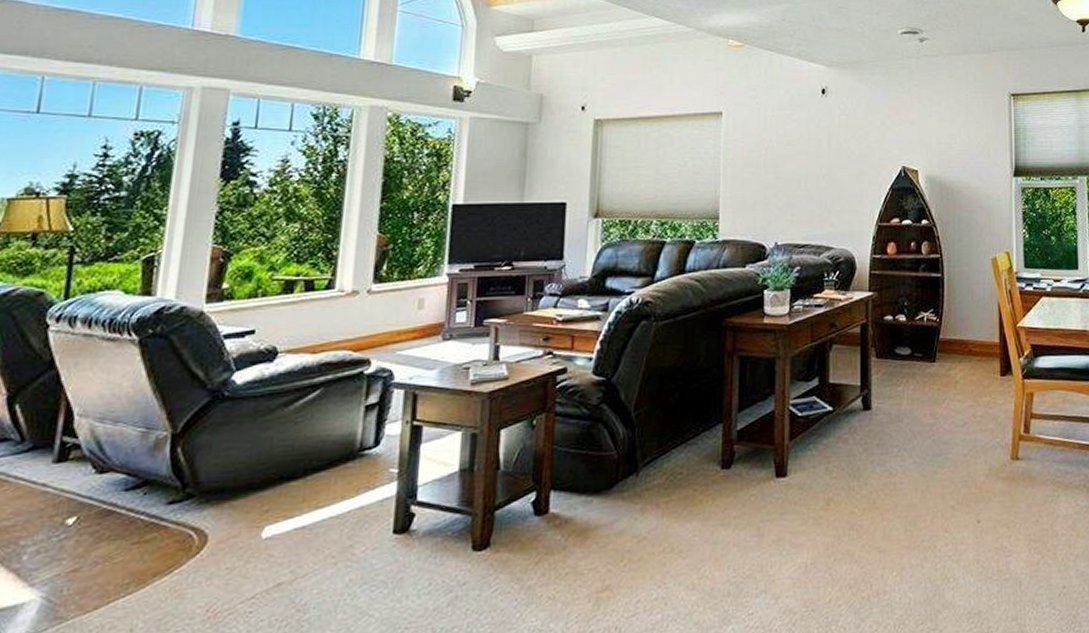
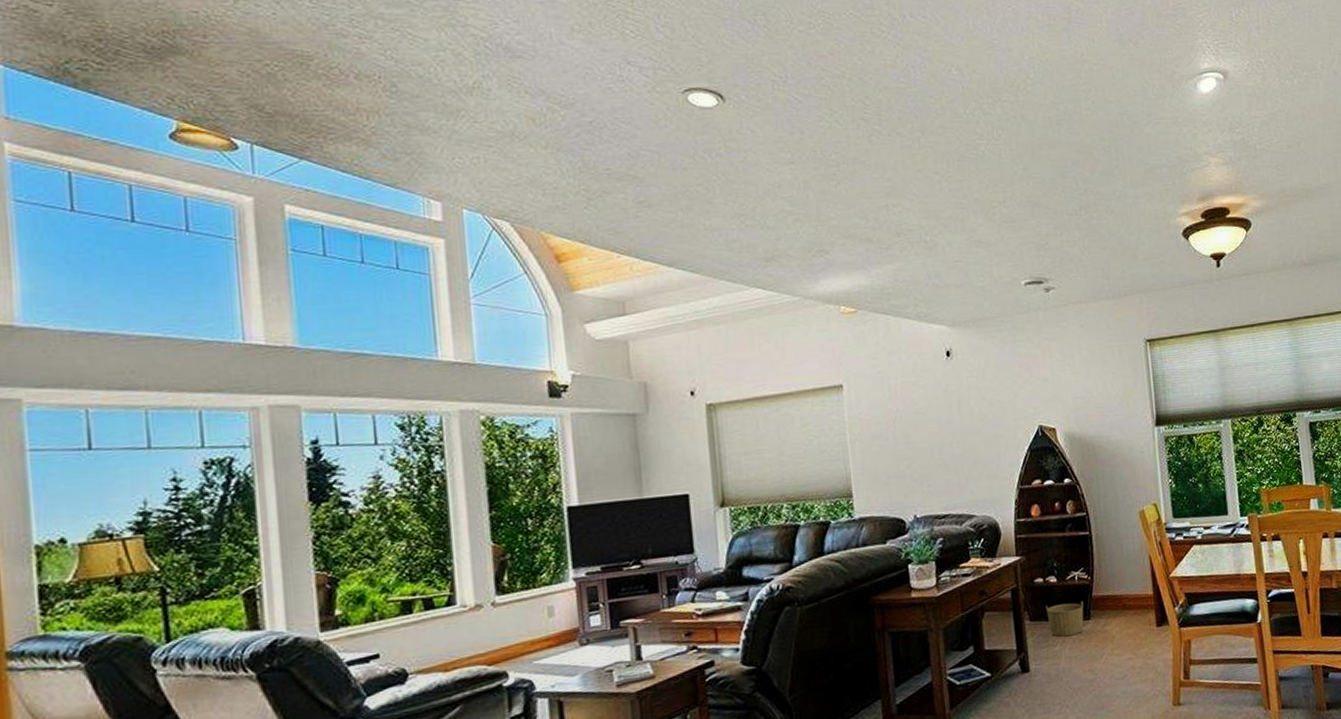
basket: none [893,343,930,377] -> present [1046,601,1084,637]

